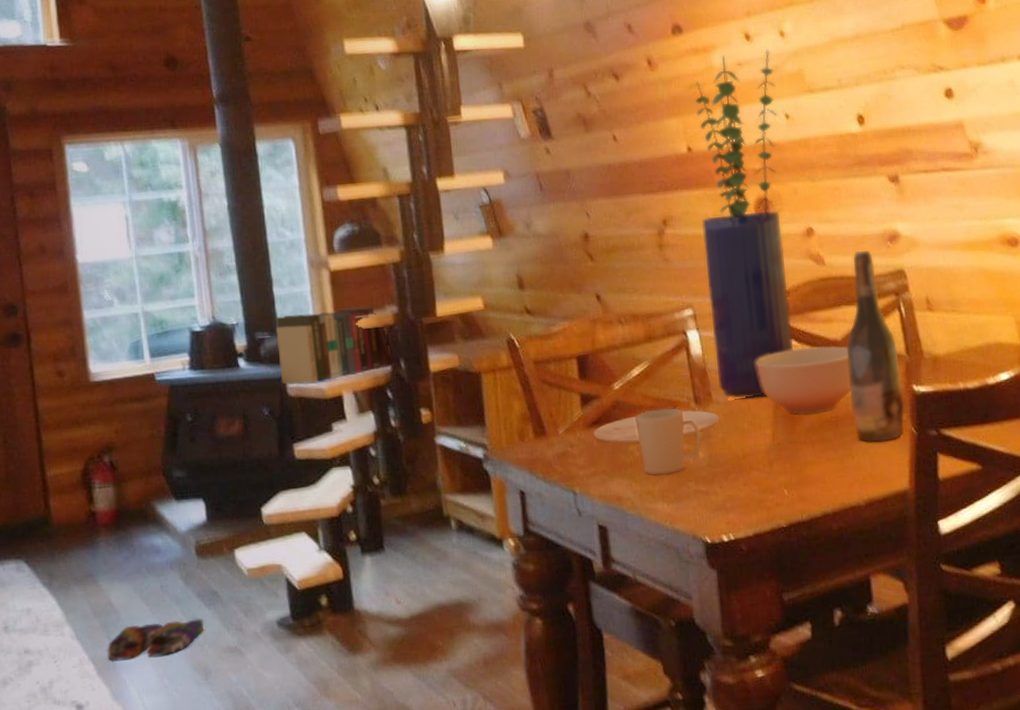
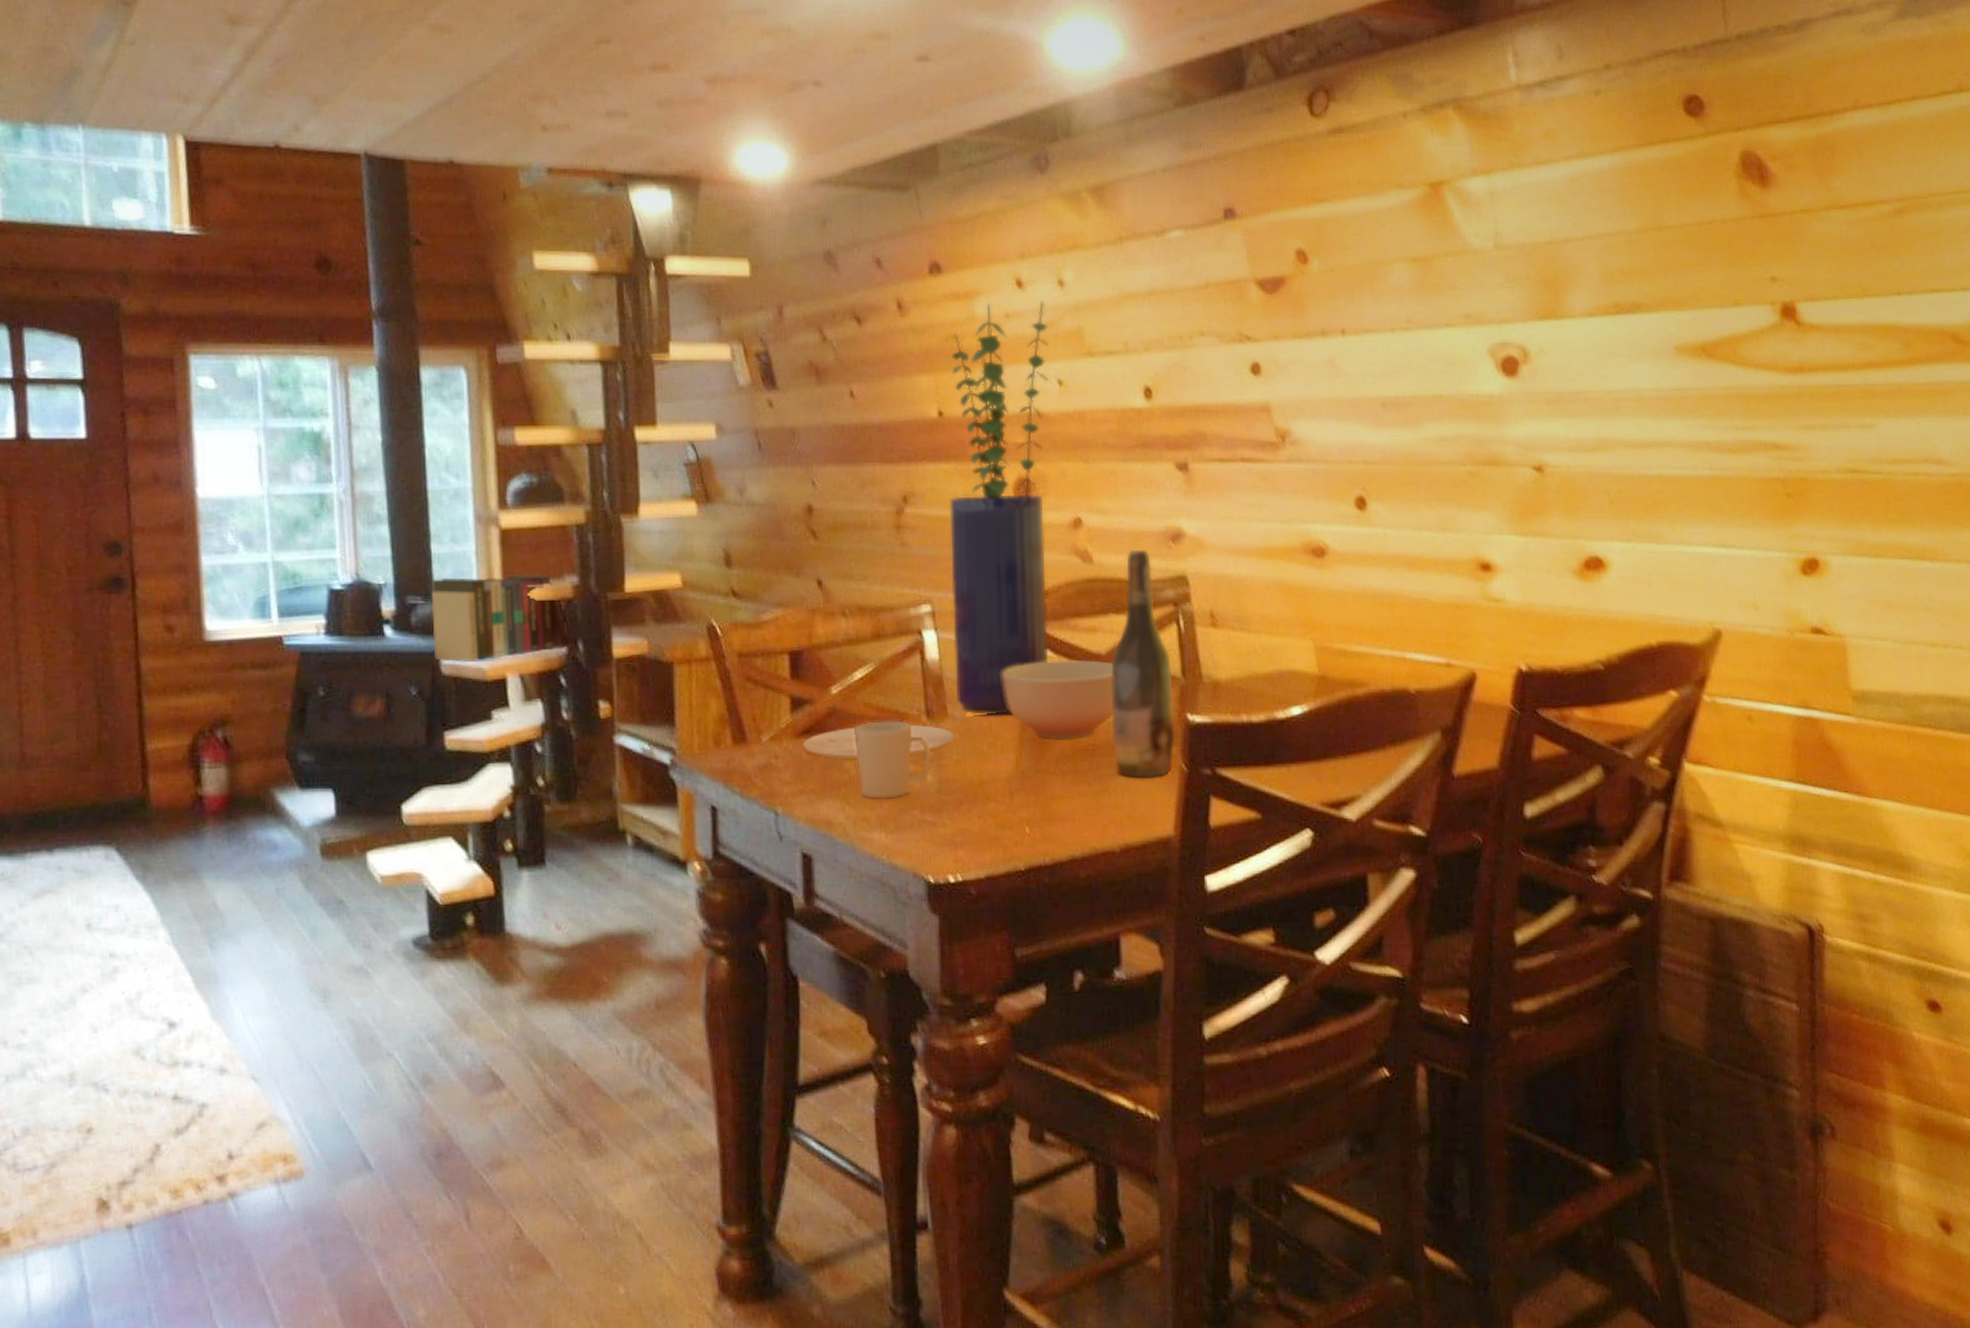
slippers: present [106,618,205,660] -> none [207,930,326,972]

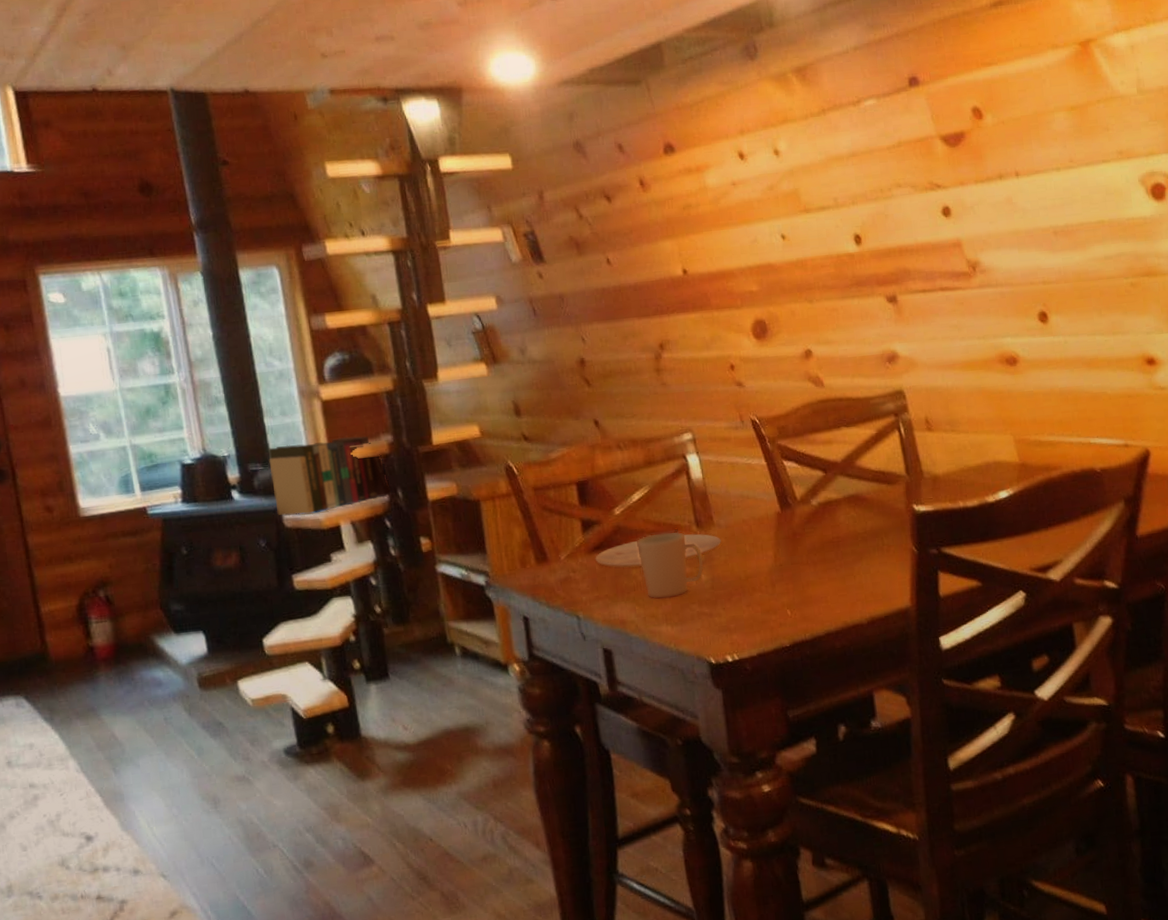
vase: present [950,300,1049,716] -> none [689,168,793,522]
bowl: present [1002,659,1114,739] -> none [756,467,852,536]
wine bottle: present [1111,549,1176,777] -> none [846,371,906,562]

